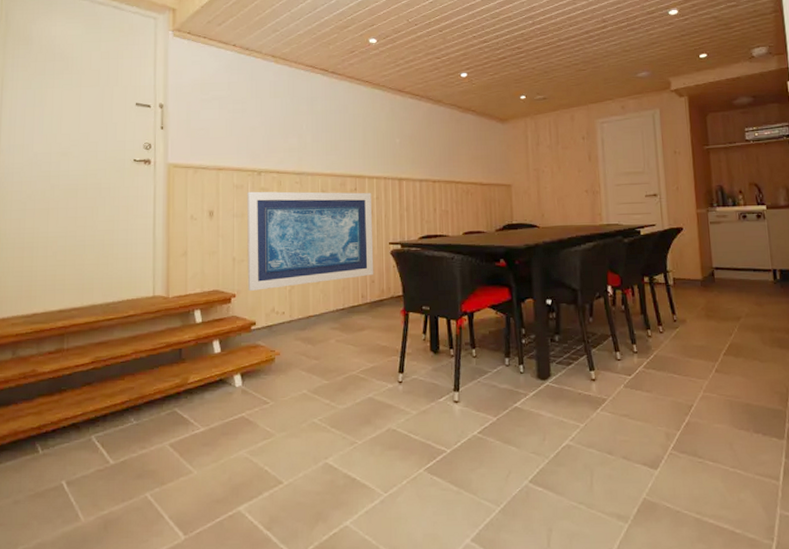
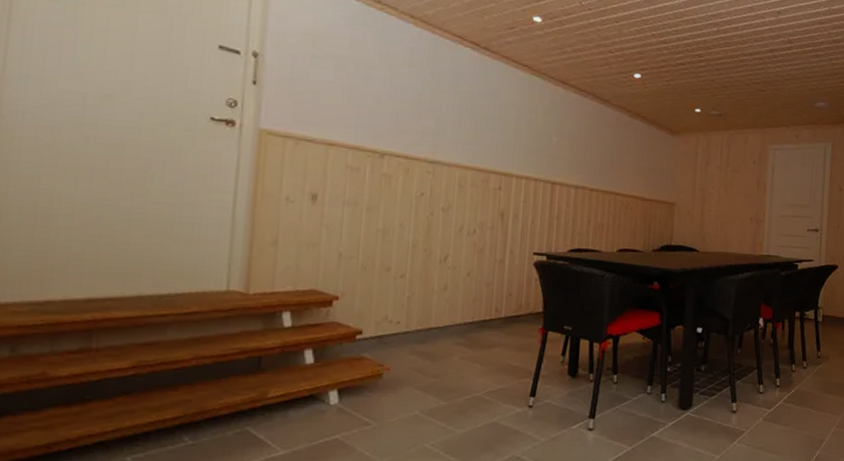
wall art: present [247,191,374,291] -> none [355,176,518,294]

